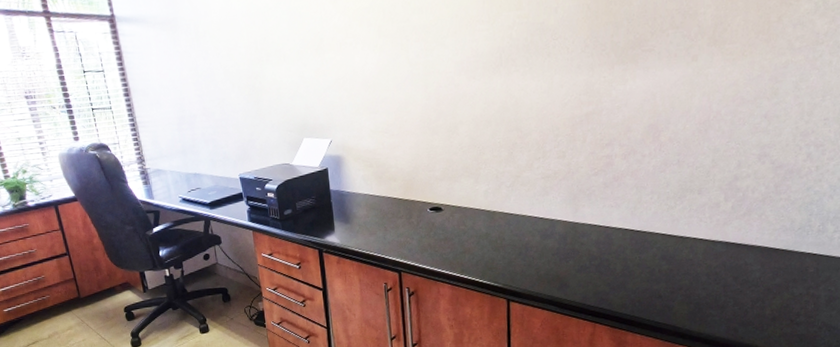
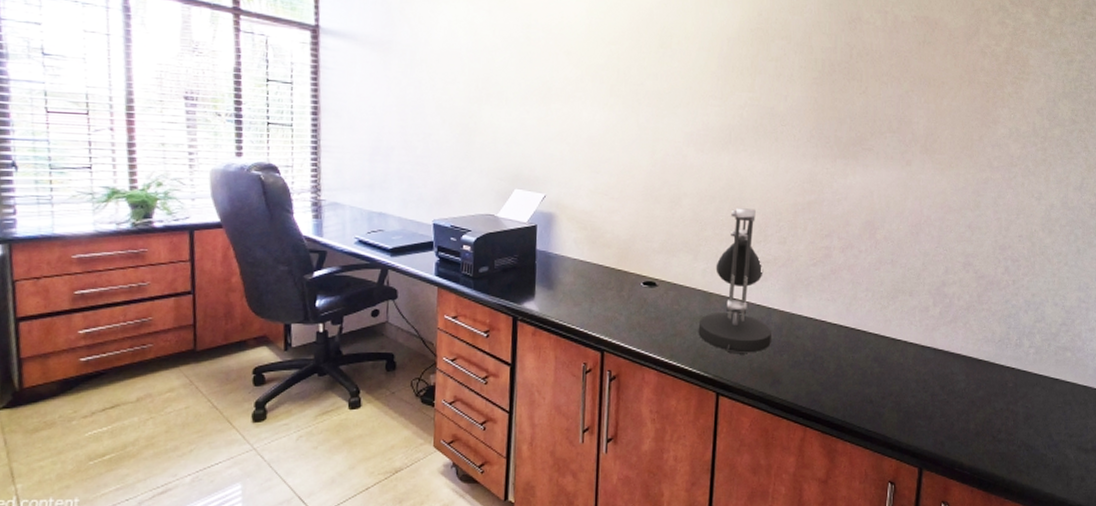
desk lamp: none [485,127,556,264] -> present [698,207,771,354]

